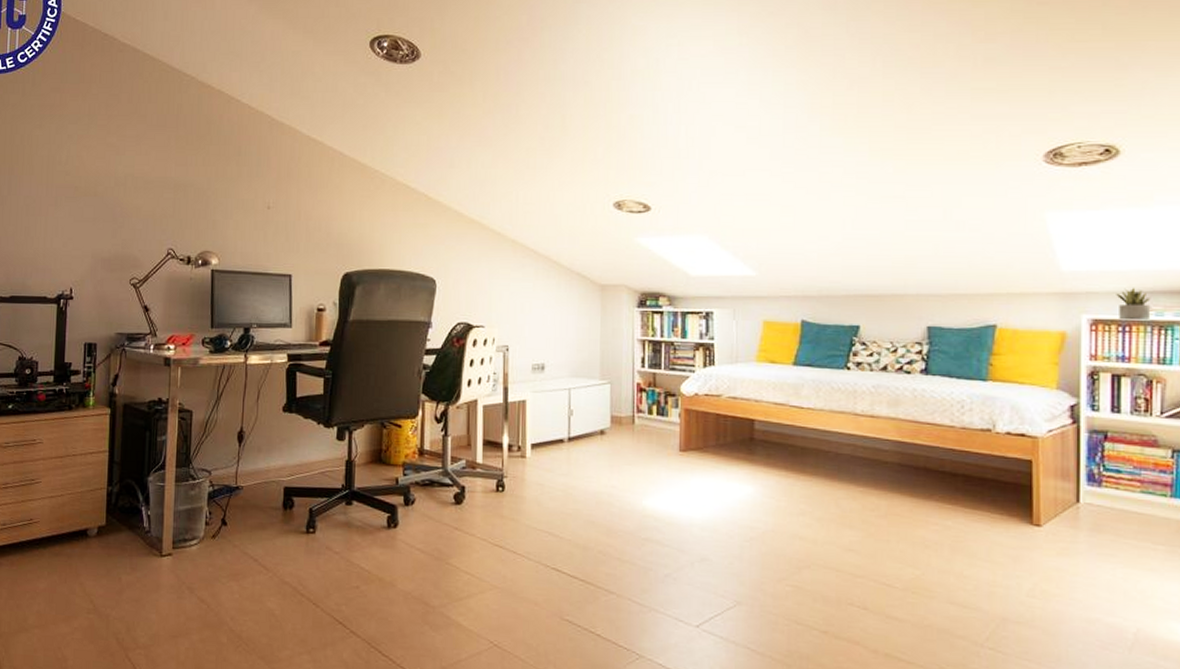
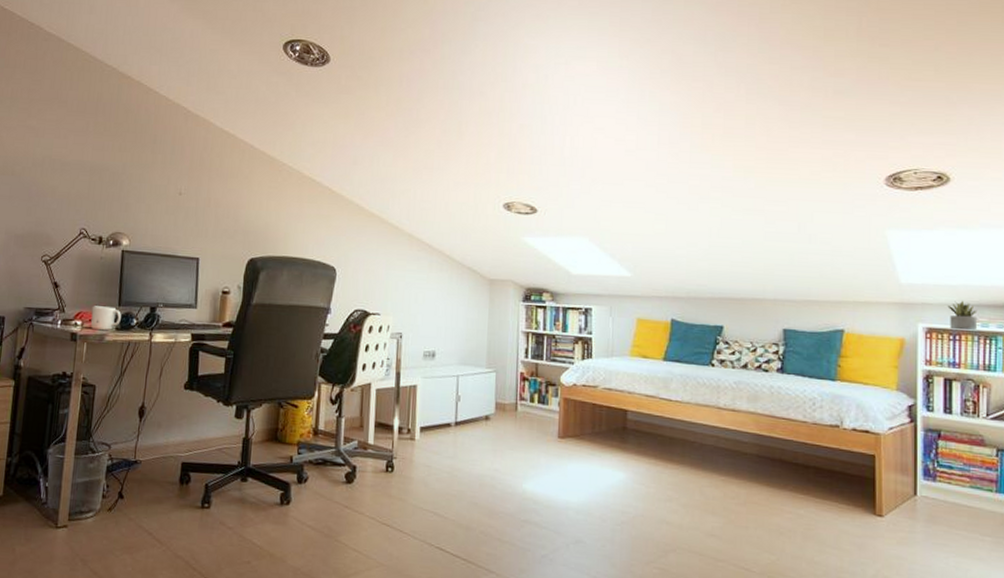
mug: none [183,329,214,353] -> present [90,305,121,330]

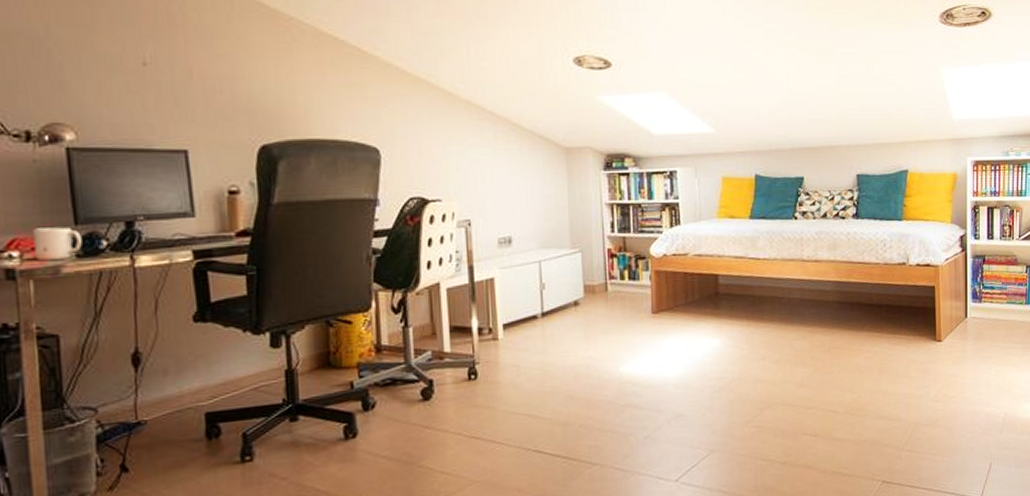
succulent plant: present [947,300,978,331] -> none [990,132,1013,161]

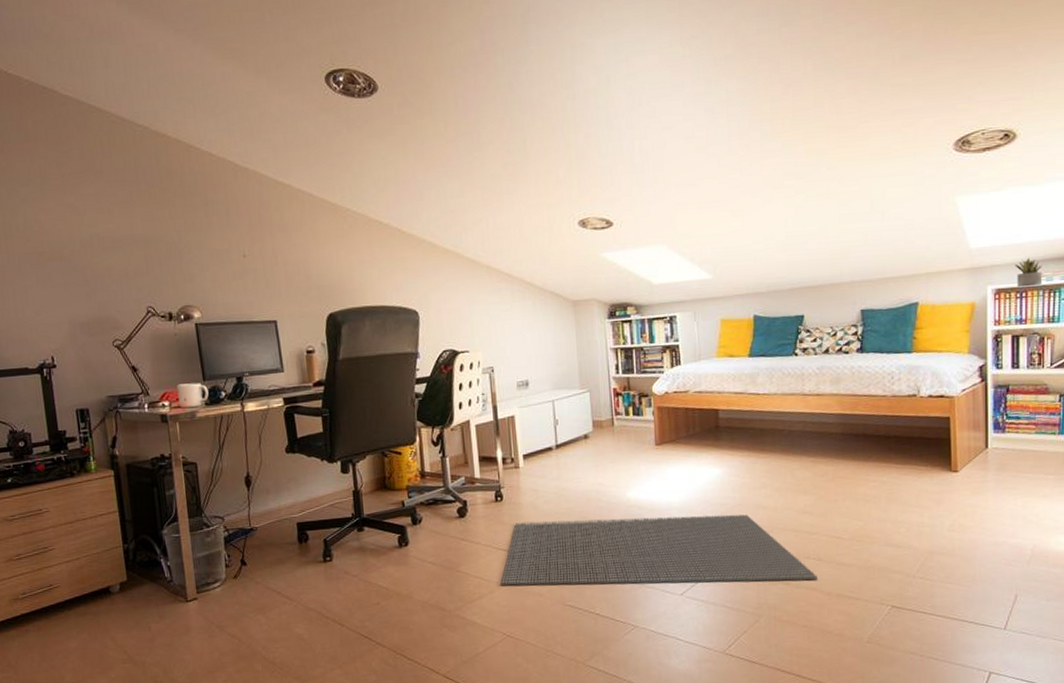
floor mat: none [473,389,813,482] -> present [501,514,817,586]
succulent plant: none [990,132,1013,161] -> present [1014,257,1043,288]

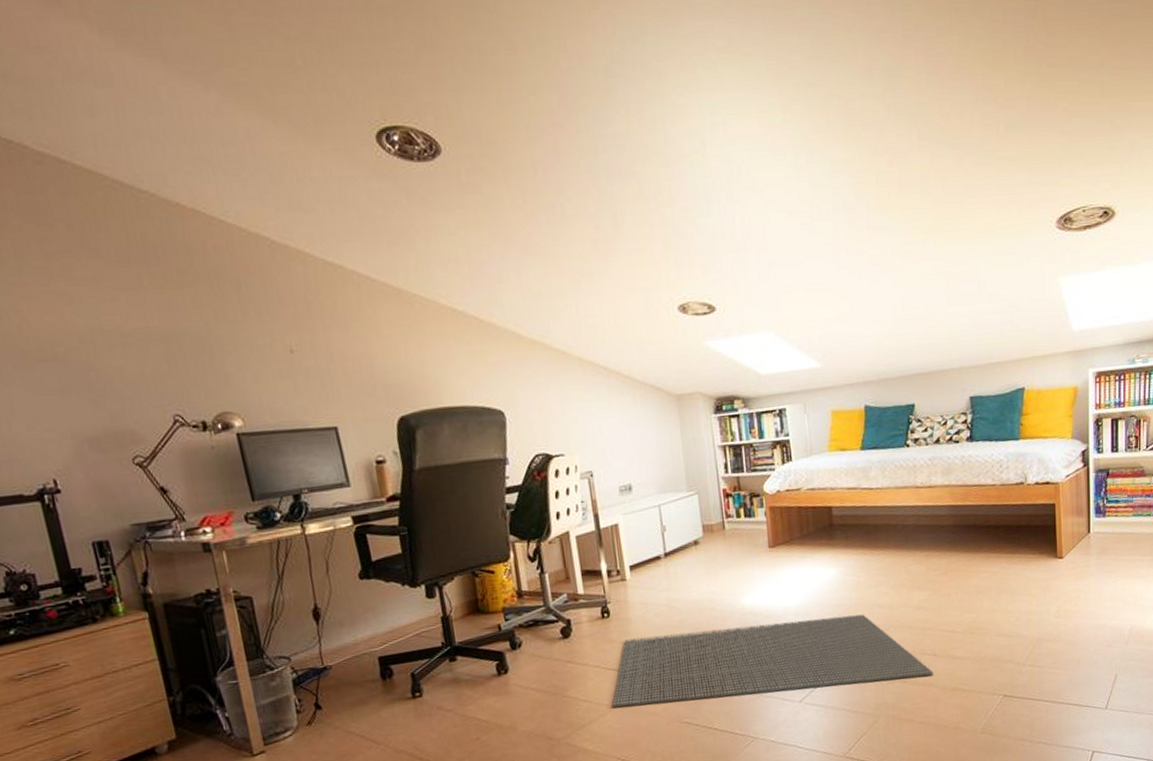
mug: present [176,383,209,408] -> none [218,503,261,534]
succulent plant: present [1014,257,1043,288] -> none [1114,339,1139,370]

